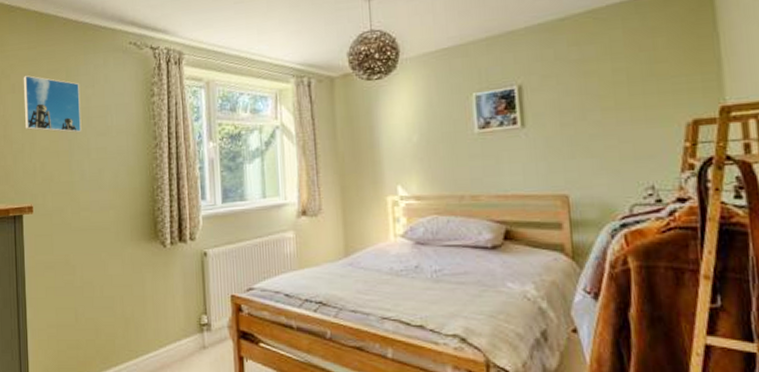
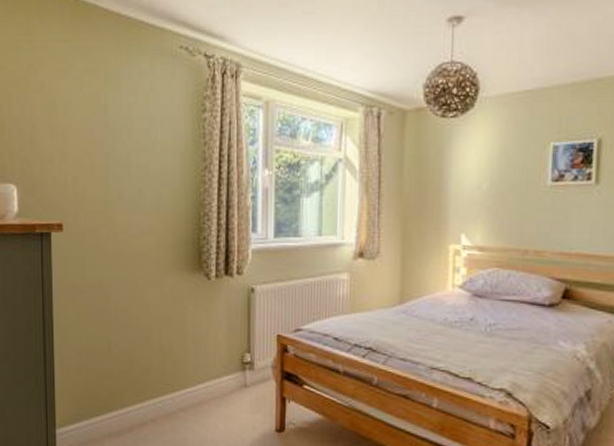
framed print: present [23,75,82,133] -> none [53,72,121,146]

